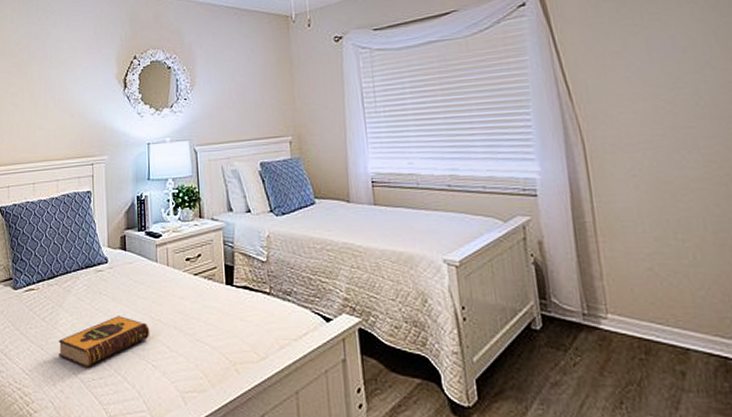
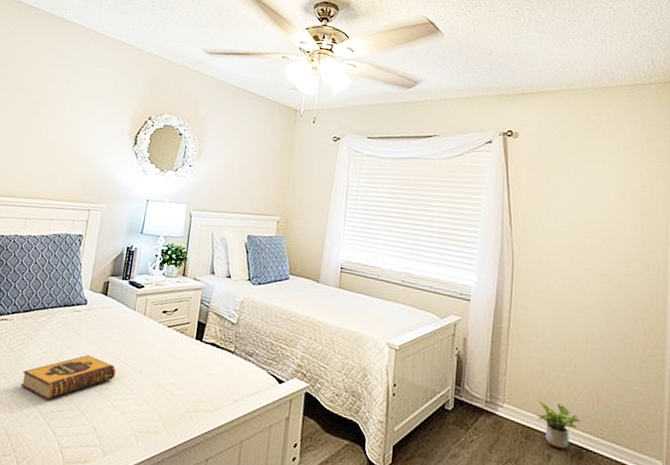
potted plant: none [652,306,718,361] -> present [535,401,581,449]

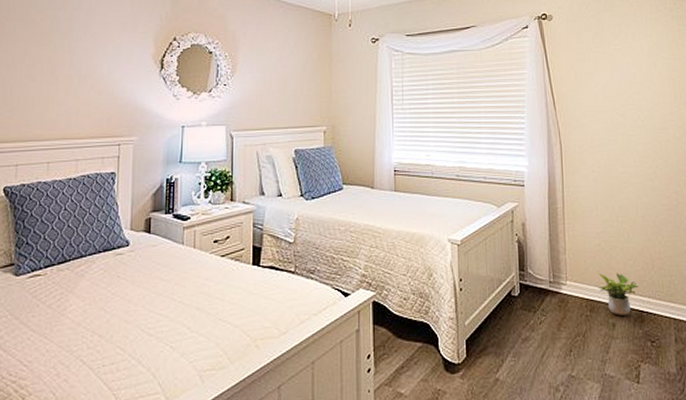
hardback book: present [20,355,117,400] -> none [65,299,171,354]

